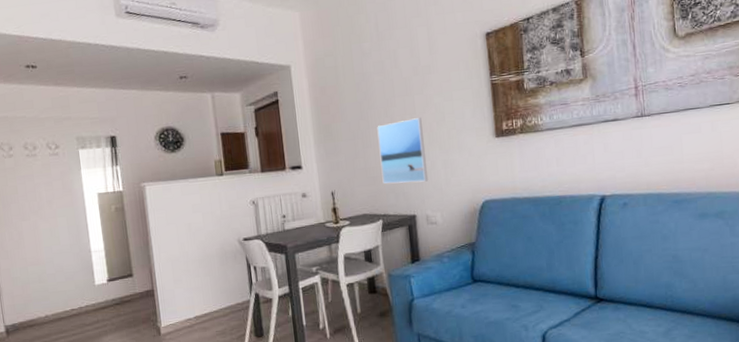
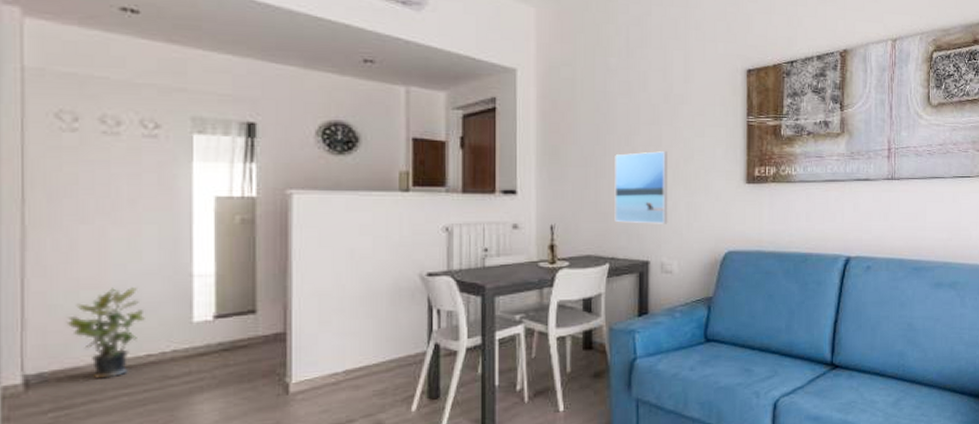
potted plant: none [23,262,67,327] -> present [66,287,145,379]

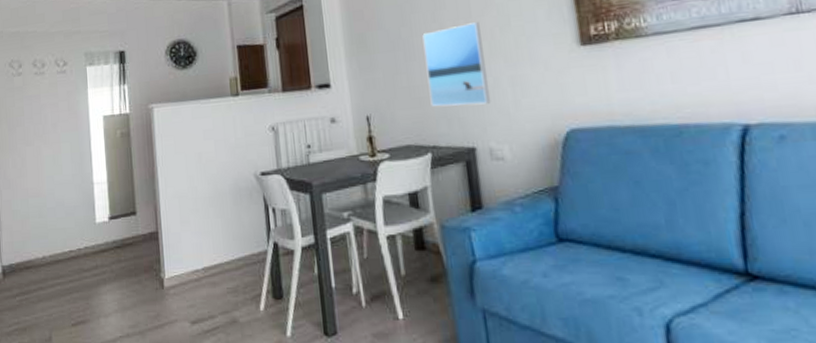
potted plant: present [66,287,145,379] -> none [22,195,67,270]

